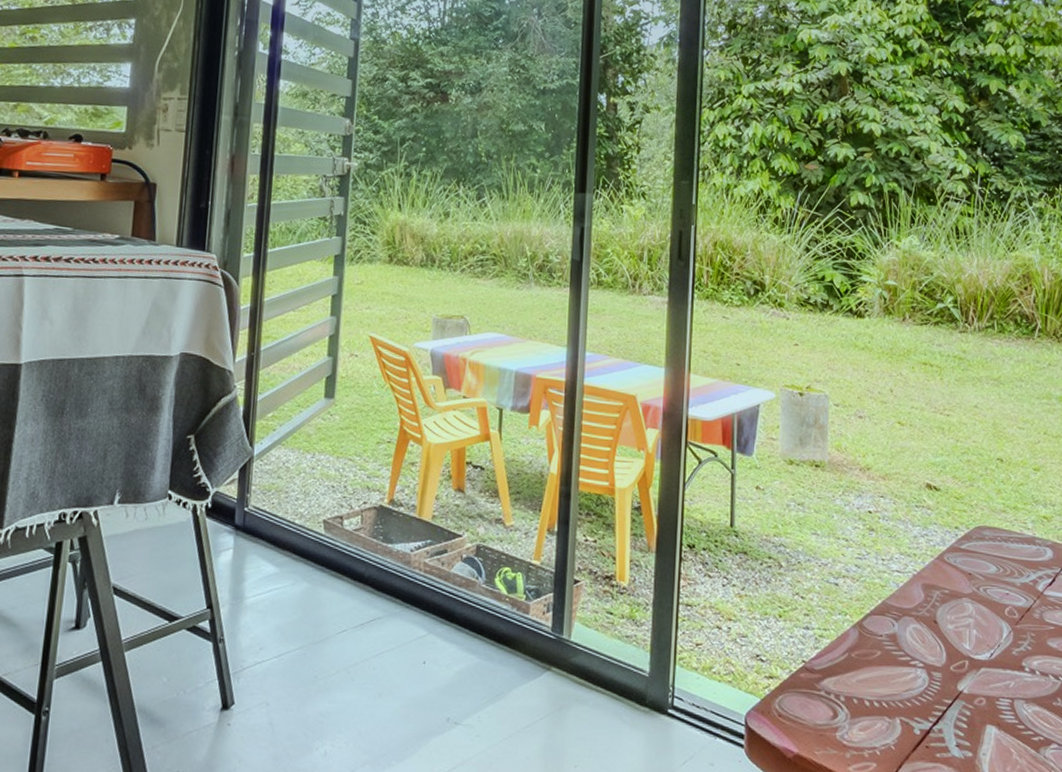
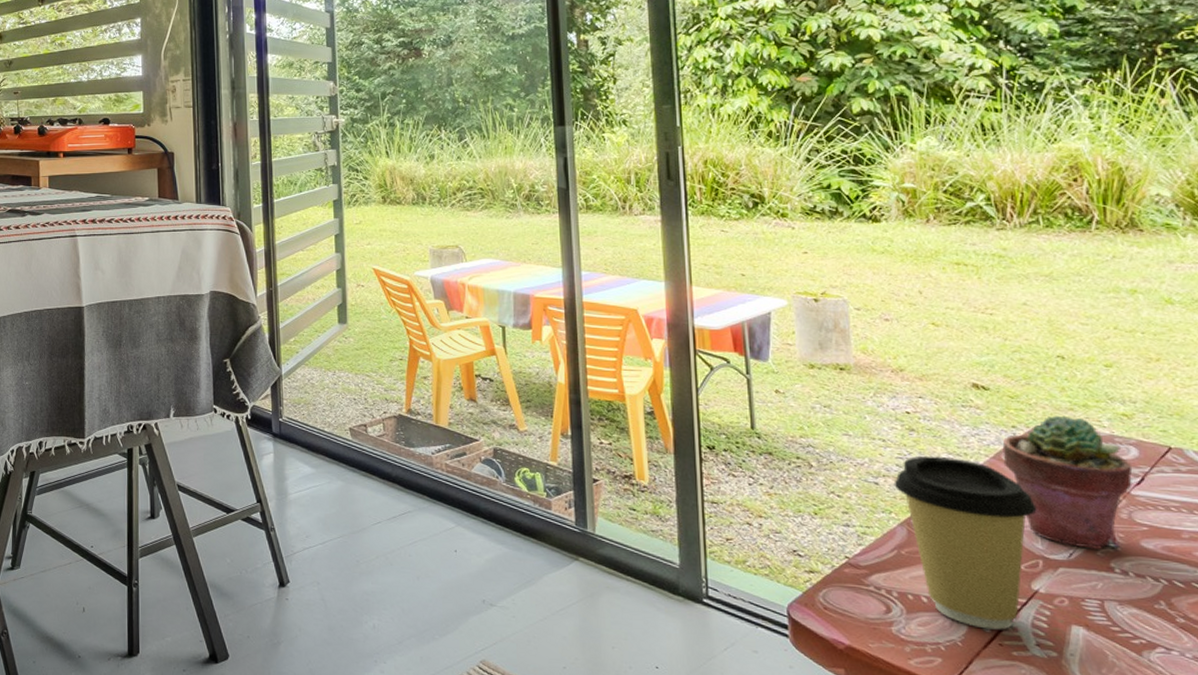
coffee cup: none [851,556,968,732] -> present [894,455,1037,630]
potted succulent: none [945,517,1047,649] -> present [1002,415,1133,549]

